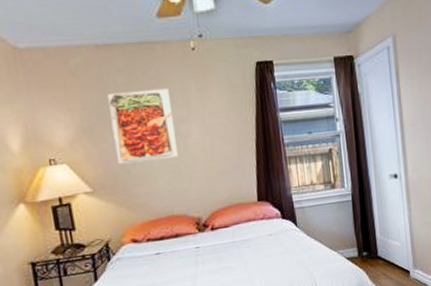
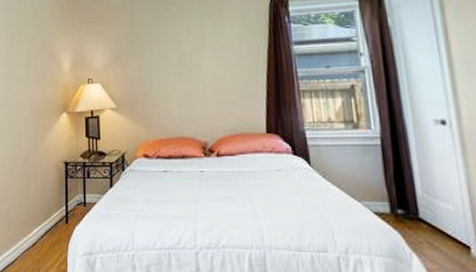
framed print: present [107,88,179,164] -> none [137,22,191,87]

